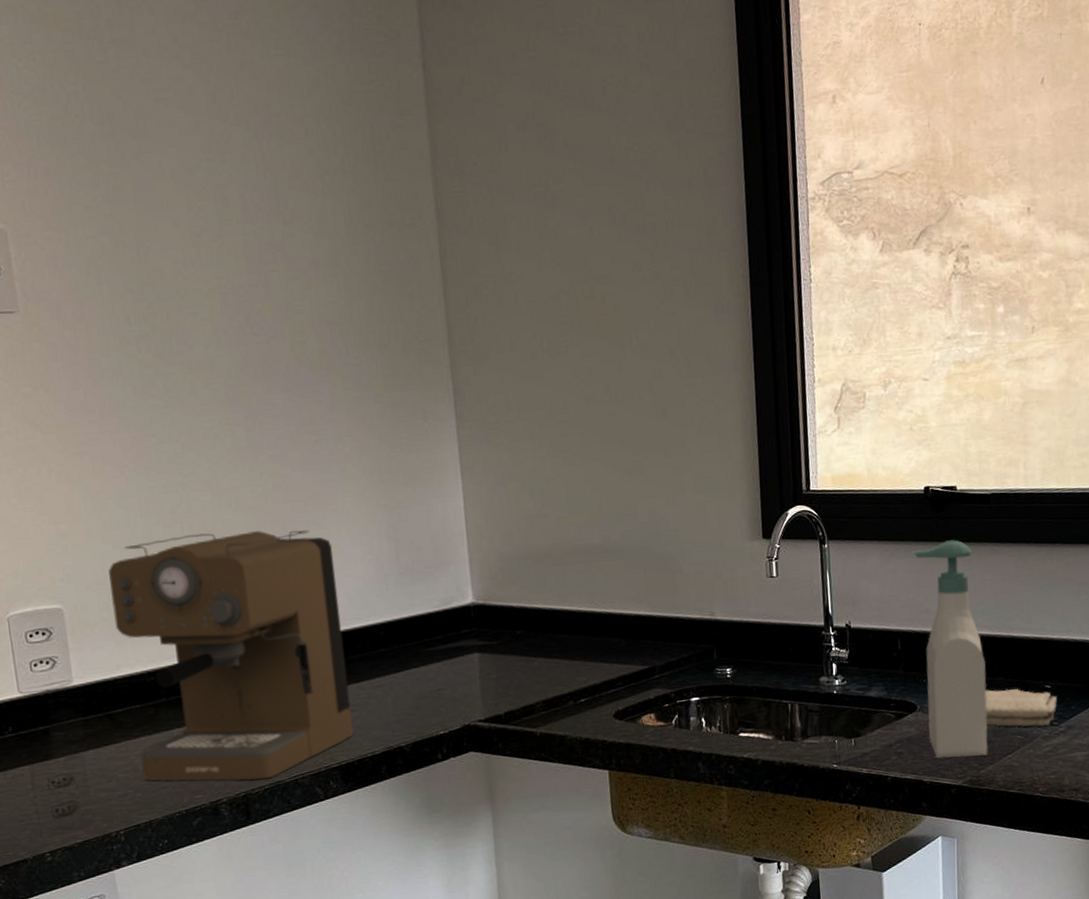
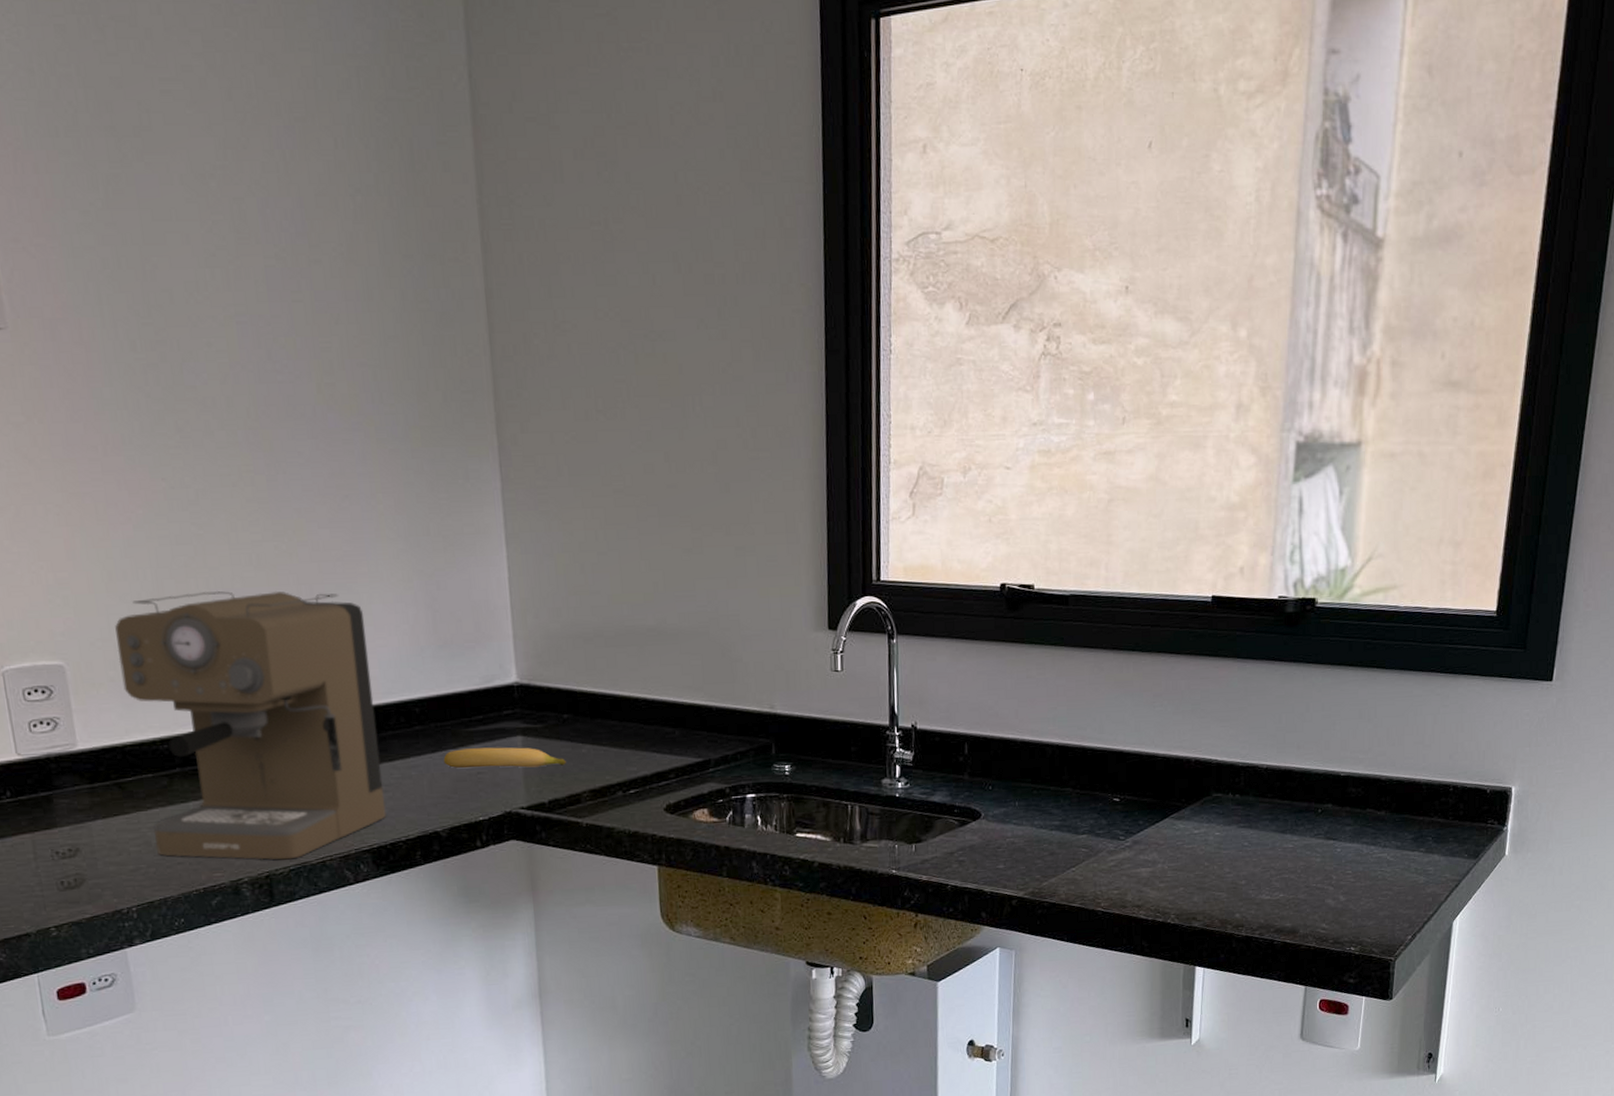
banana: none [406,663,520,686] -> present [443,747,566,769]
soap bottle: present [912,540,989,759] -> none [984,642,1054,869]
washcloth: present [985,689,1058,727] -> none [1051,800,1126,841]

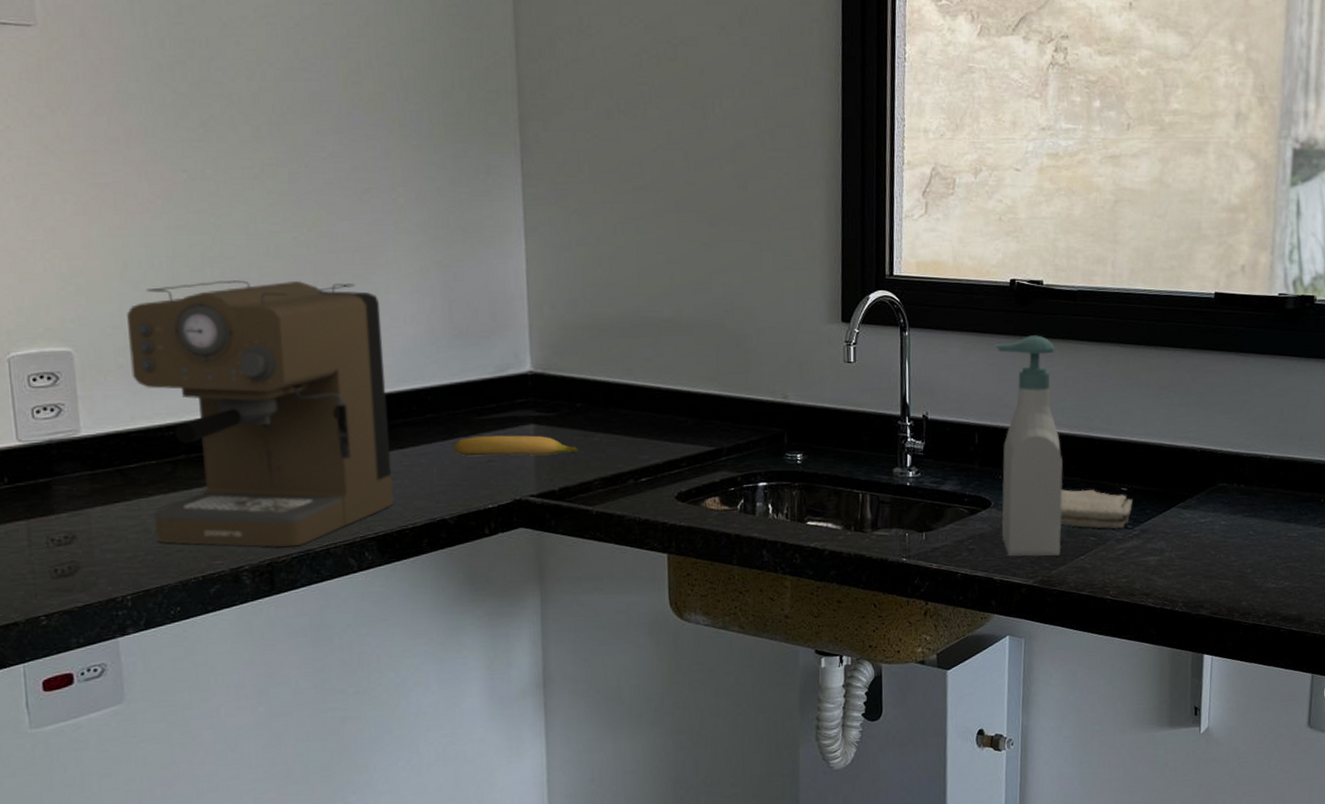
soap bottle: none [984,642,1054,869] -> present [995,335,1063,557]
washcloth: none [1051,800,1126,841] -> present [1060,489,1133,529]

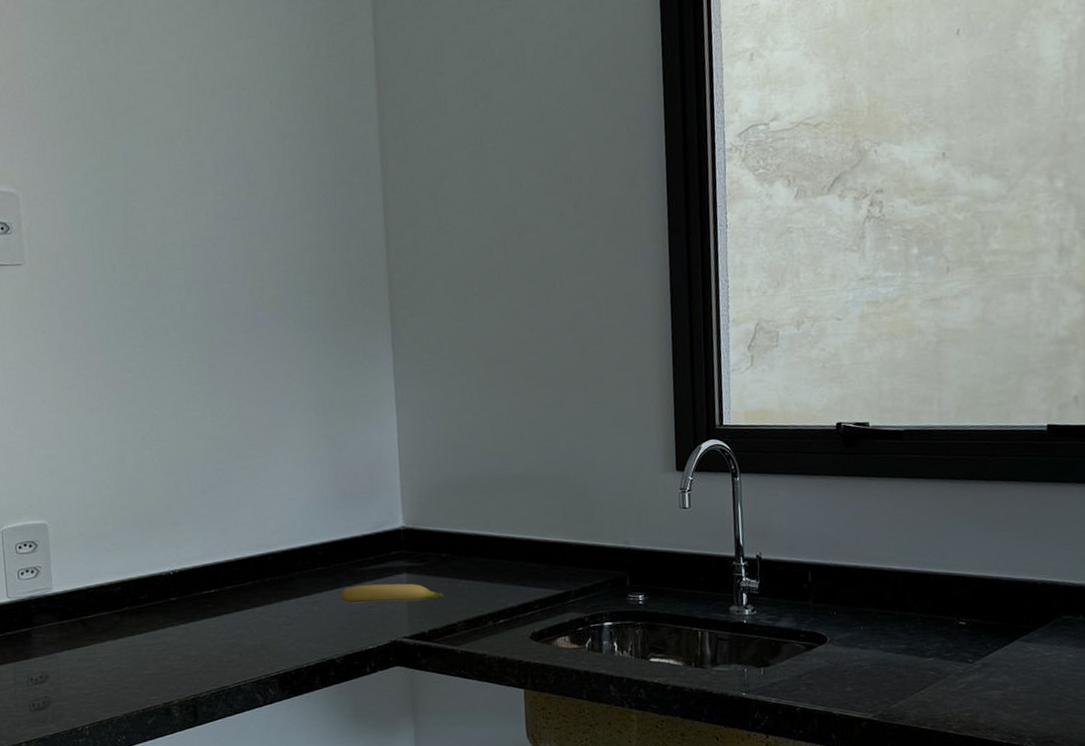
coffee maker: present [127,280,394,548] -> none [87,457,292,685]
soap bottle: present [995,335,1063,557] -> none [824,475,900,692]
washcloth: present [1060,489,1133,529] -> none [896,624,973,663]

